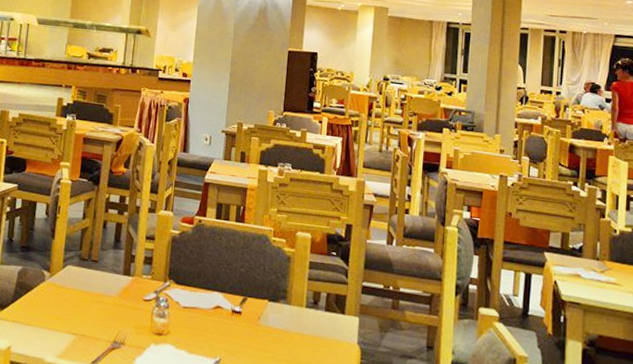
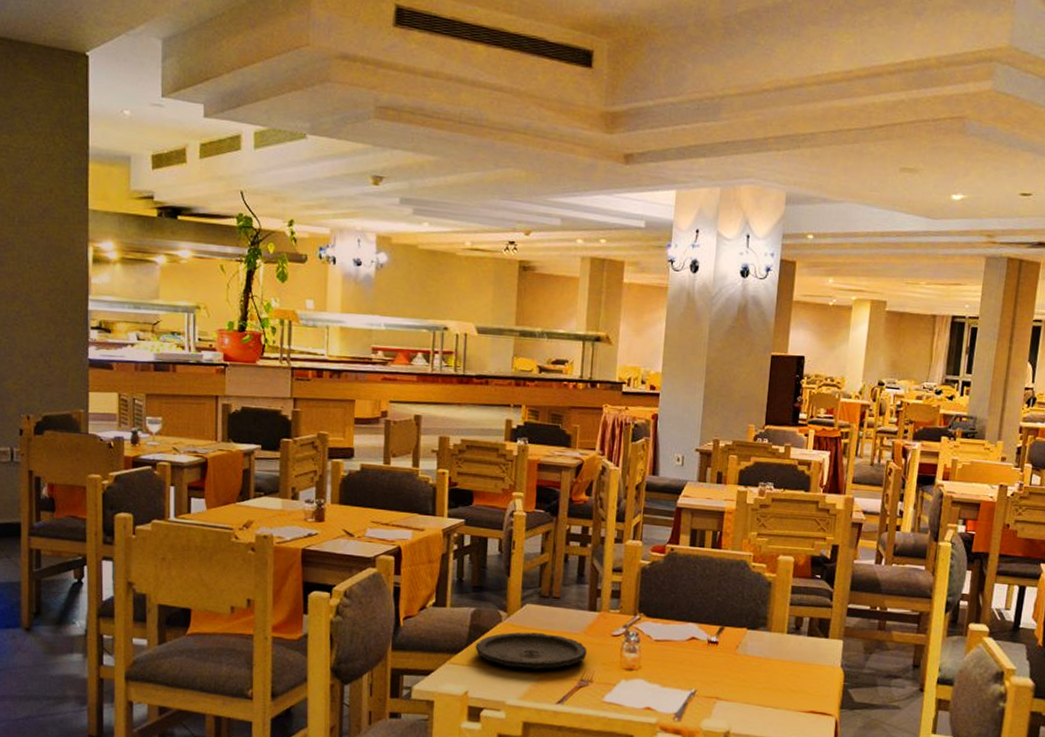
plate: none [19,291,121,329] -> present [475,632,587,670]

